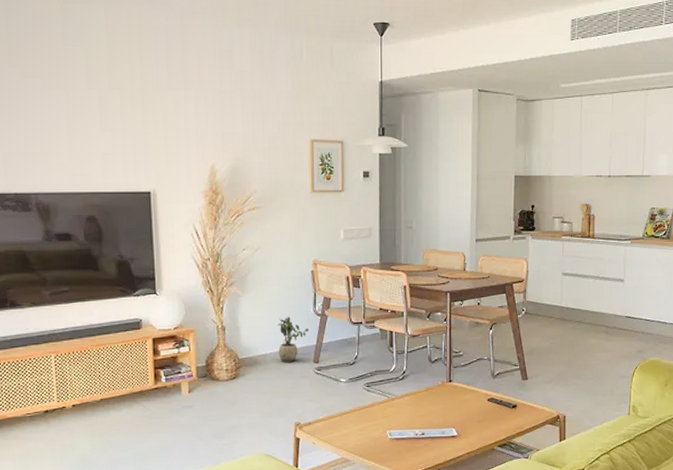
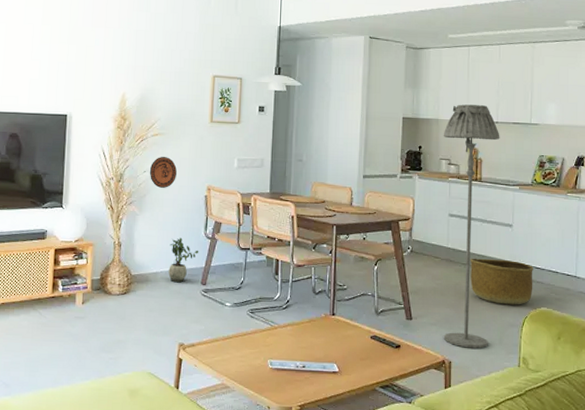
decorative plate: none [249,232,279,266] -> present [149,157,177,188]
floor lamp: none [556,159,613,402] -> present [443,104,500,349]
basket: none [583,314,643,358] -> present [470,258,533,305]

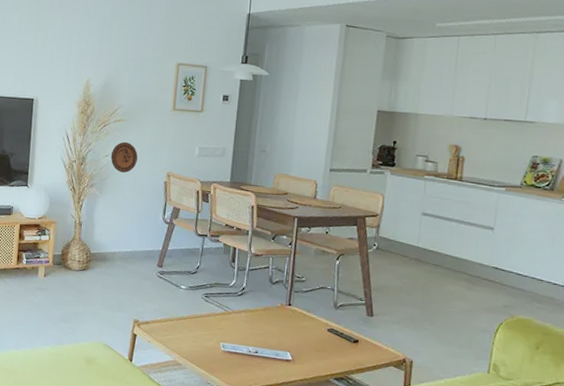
potted plant: present [168,237,199,283] -> none [126,220,157,263]
floor lamp: present [443,104,500,349] -> none [406,98,488,351]
basket: present [470,258,533,305] -> none [440,259,514,311]

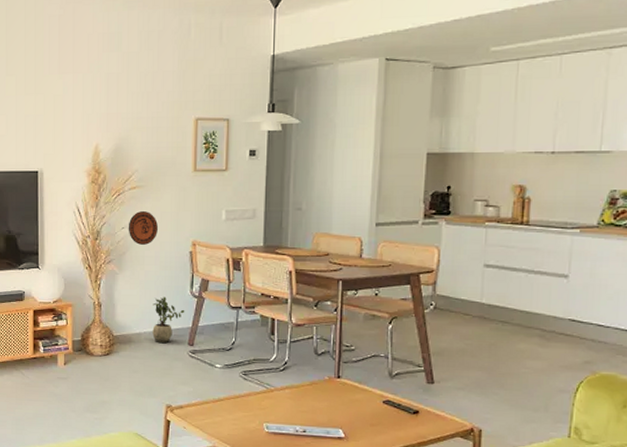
potted plant: none [126,220,157,263] -> present [152,296,185,344]

